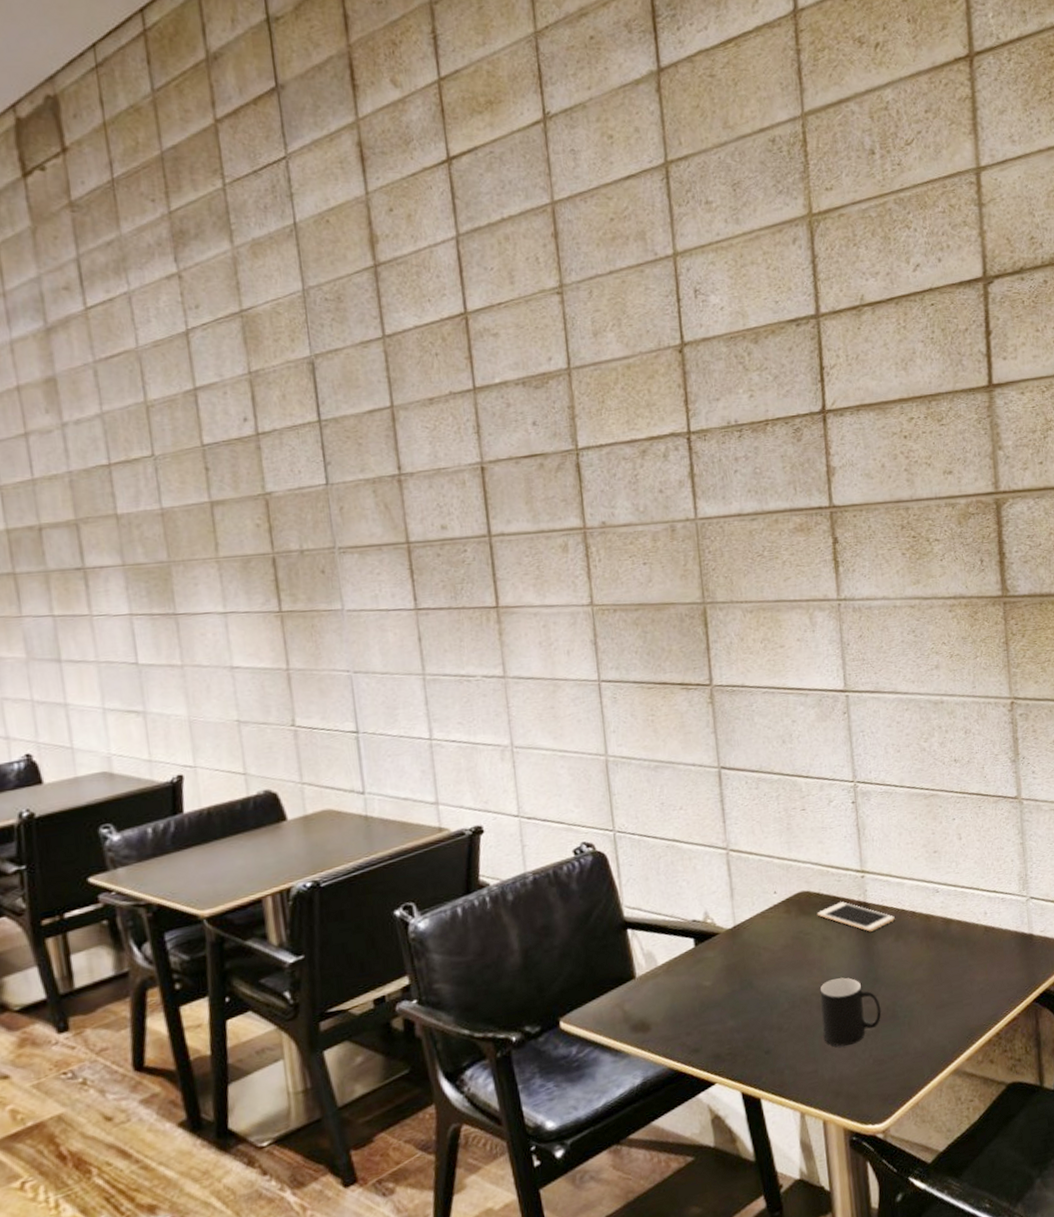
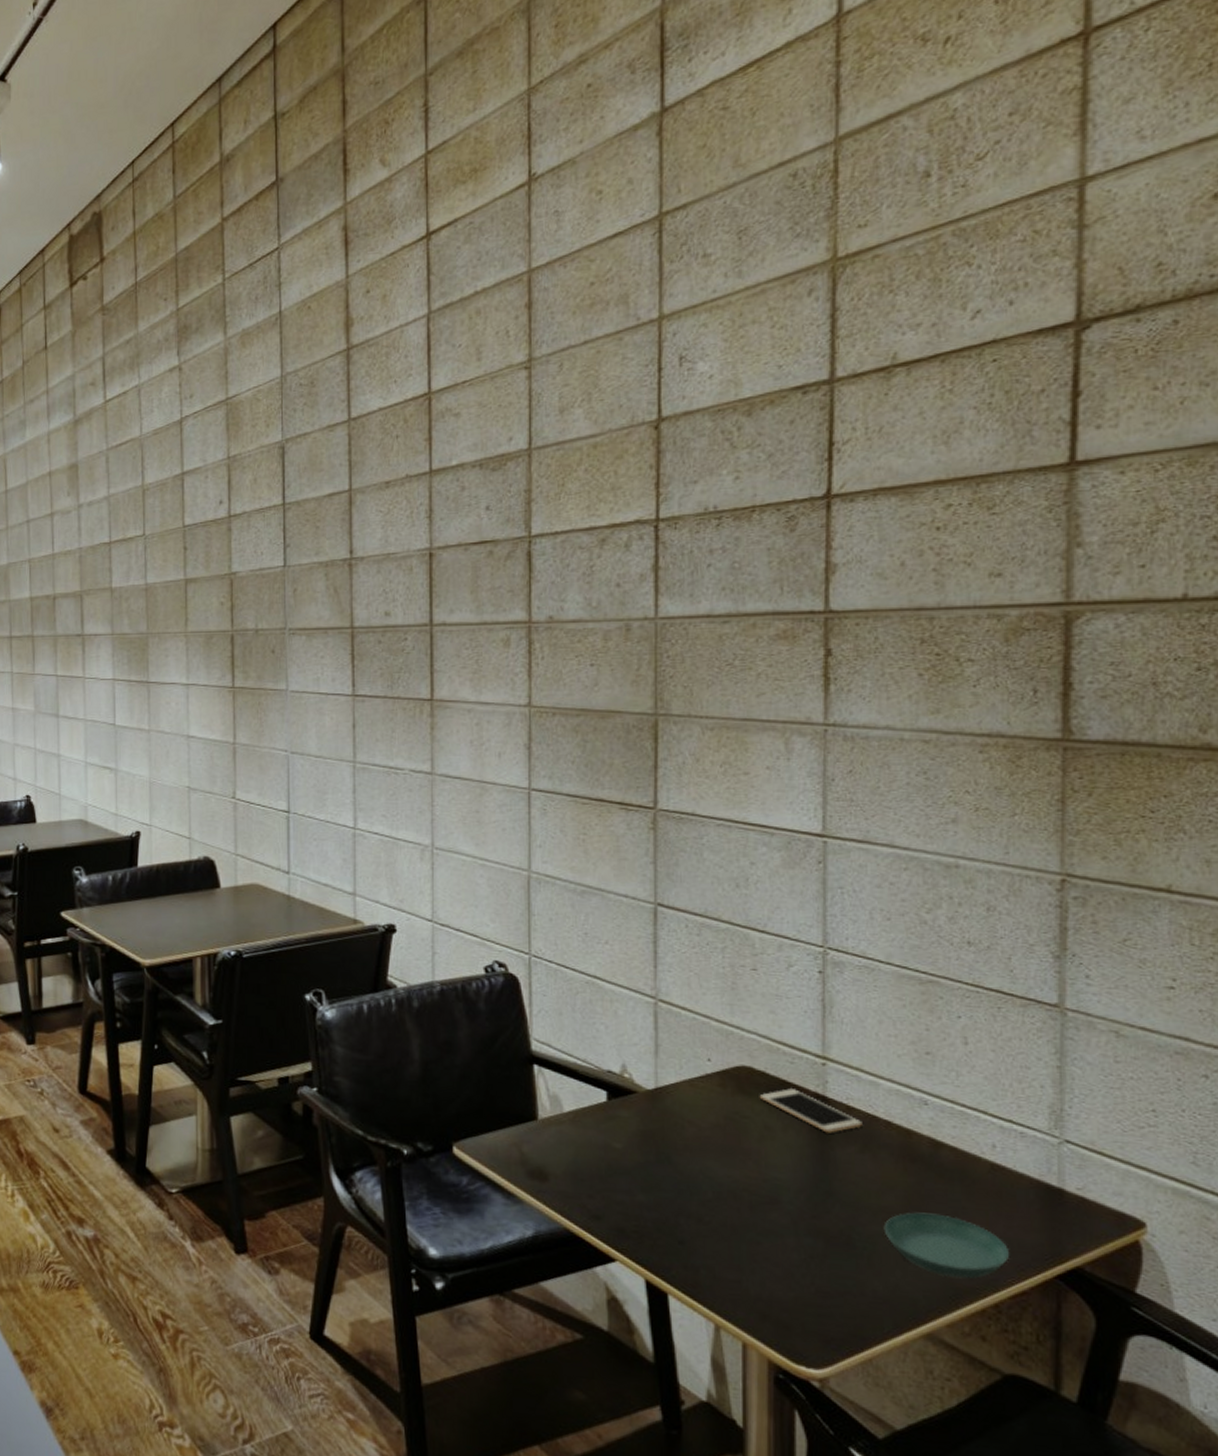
cup: present [819,977,882,1047] -> none [753,1178,833,1263]
saucer: none [917,974,1003,1022] -> present [883,1212,1010,1279]

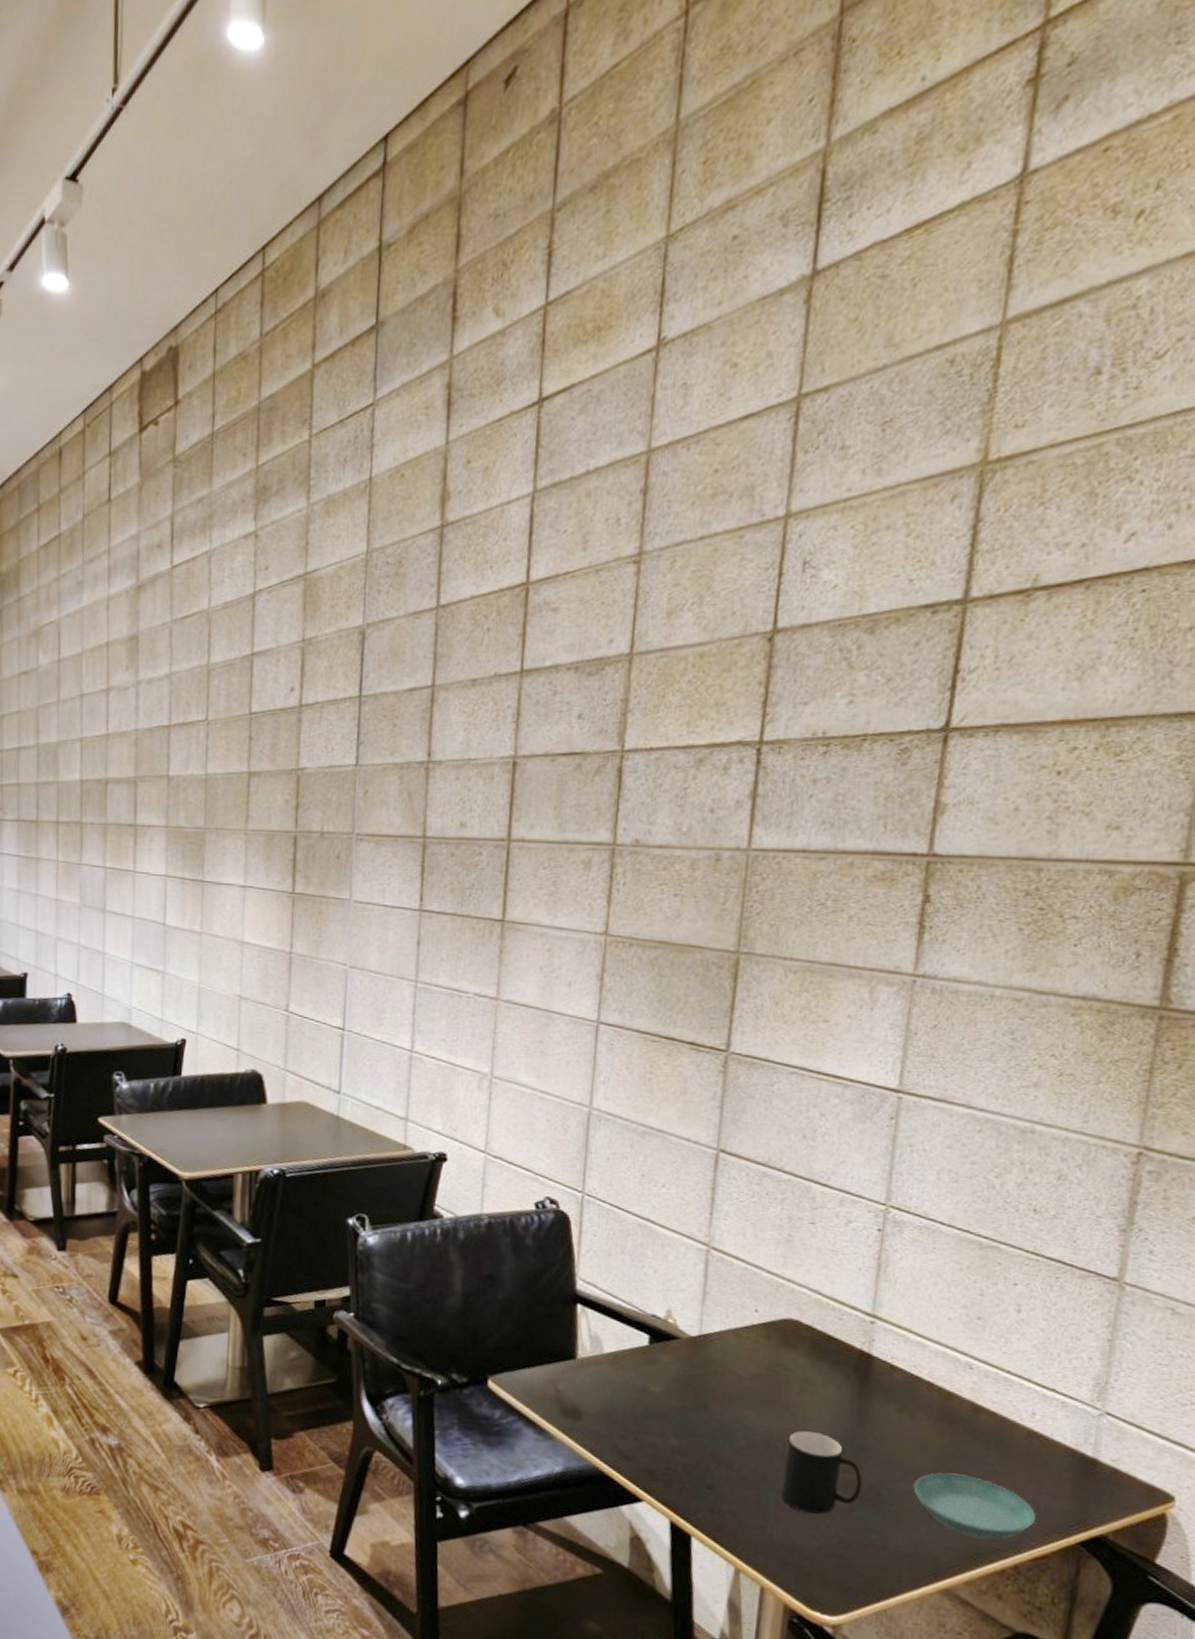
cup: none [753,1178,833,1263] -> present [781,1431,863,1515]
cell phone: present [759,1088,862,1133] -> none [803,1344,905,1391]

